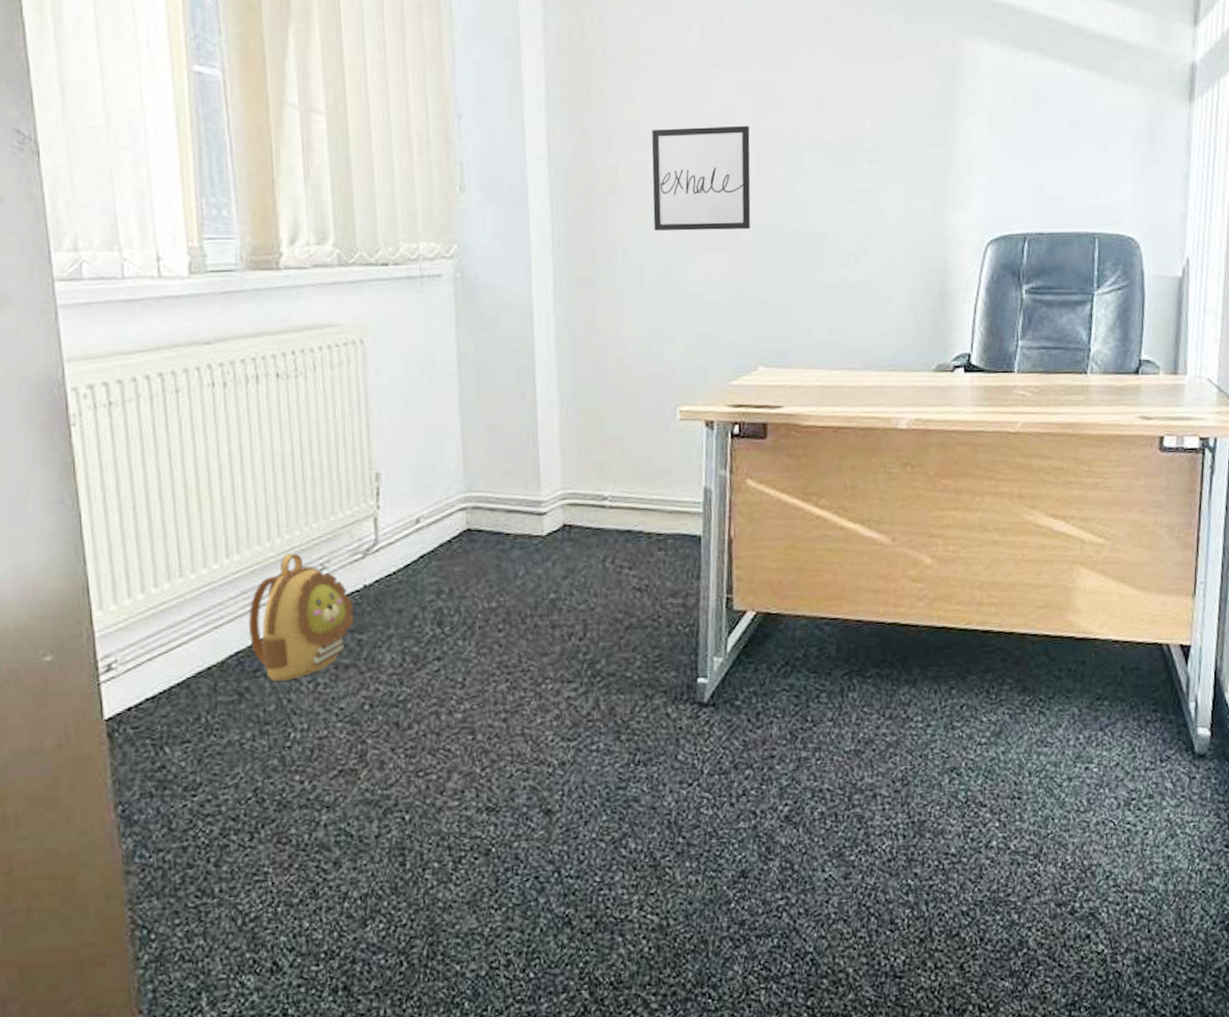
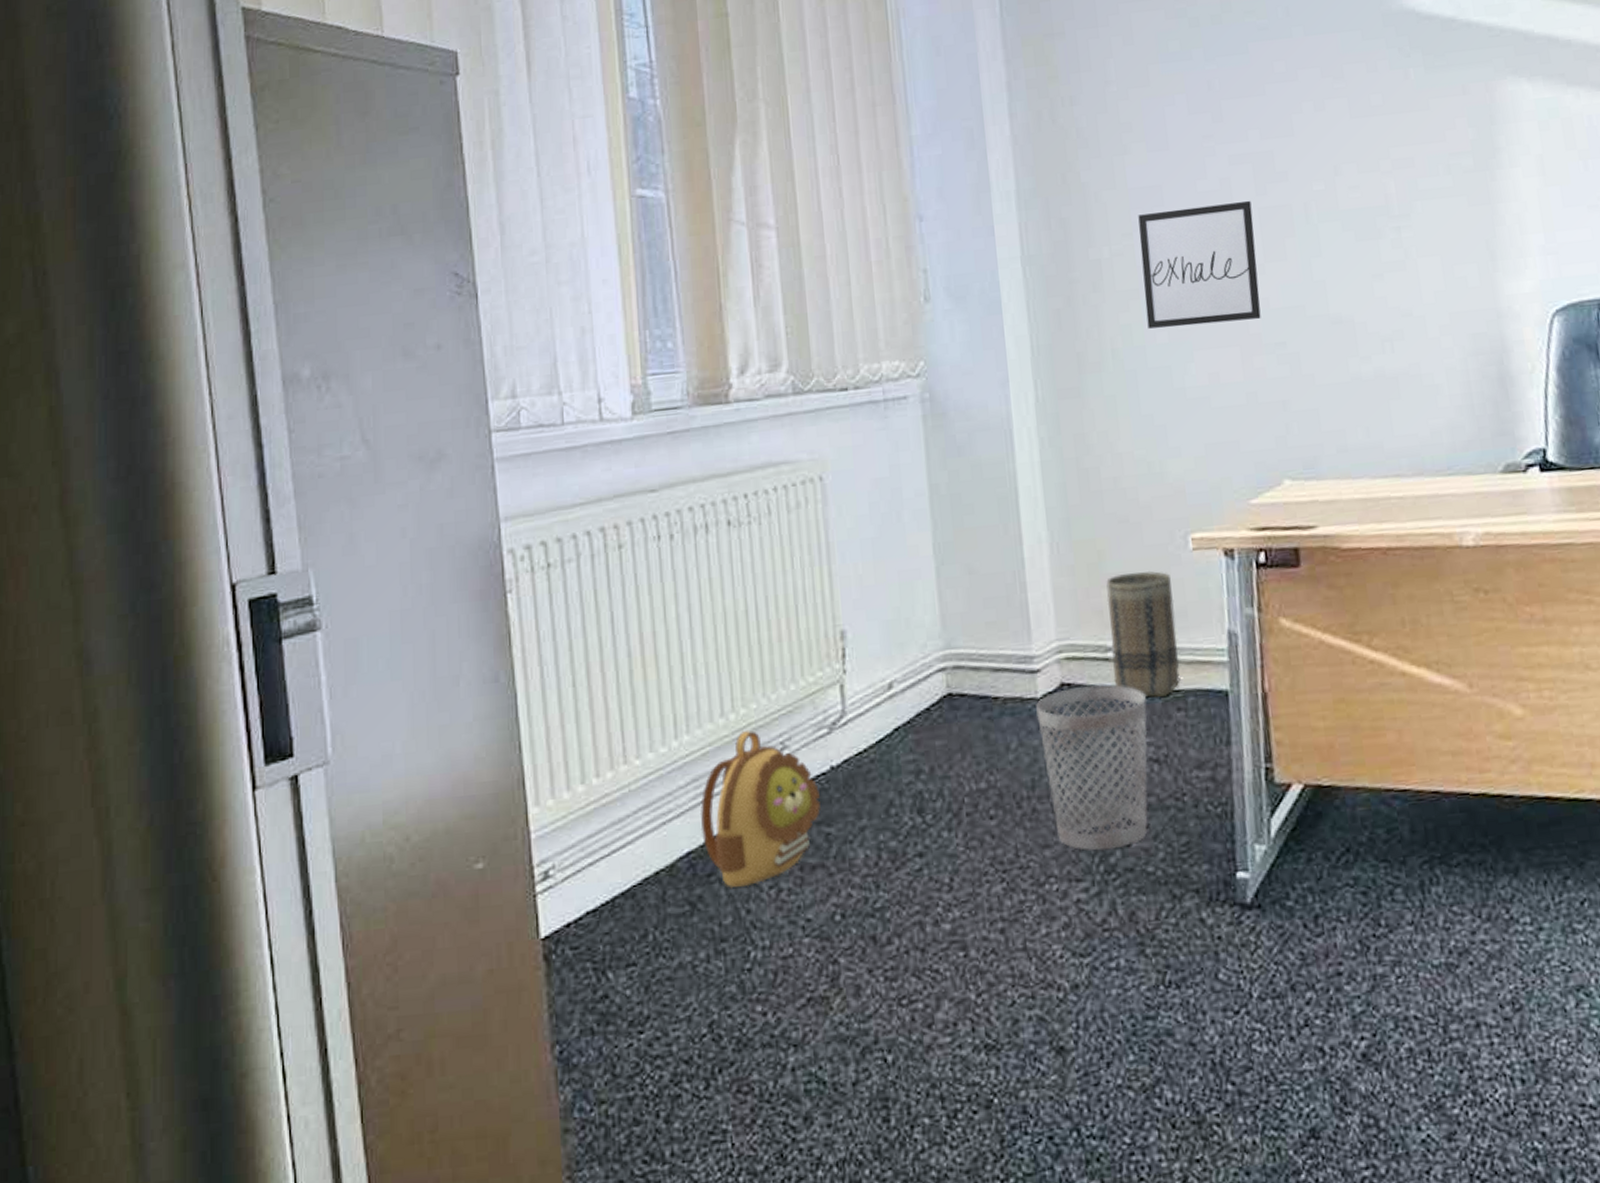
wastebasket: none [542,527,635,659] -> present [1036,685,1148,851]
basket: none [605,435,663,539] -> present [1106,570,1180,698]

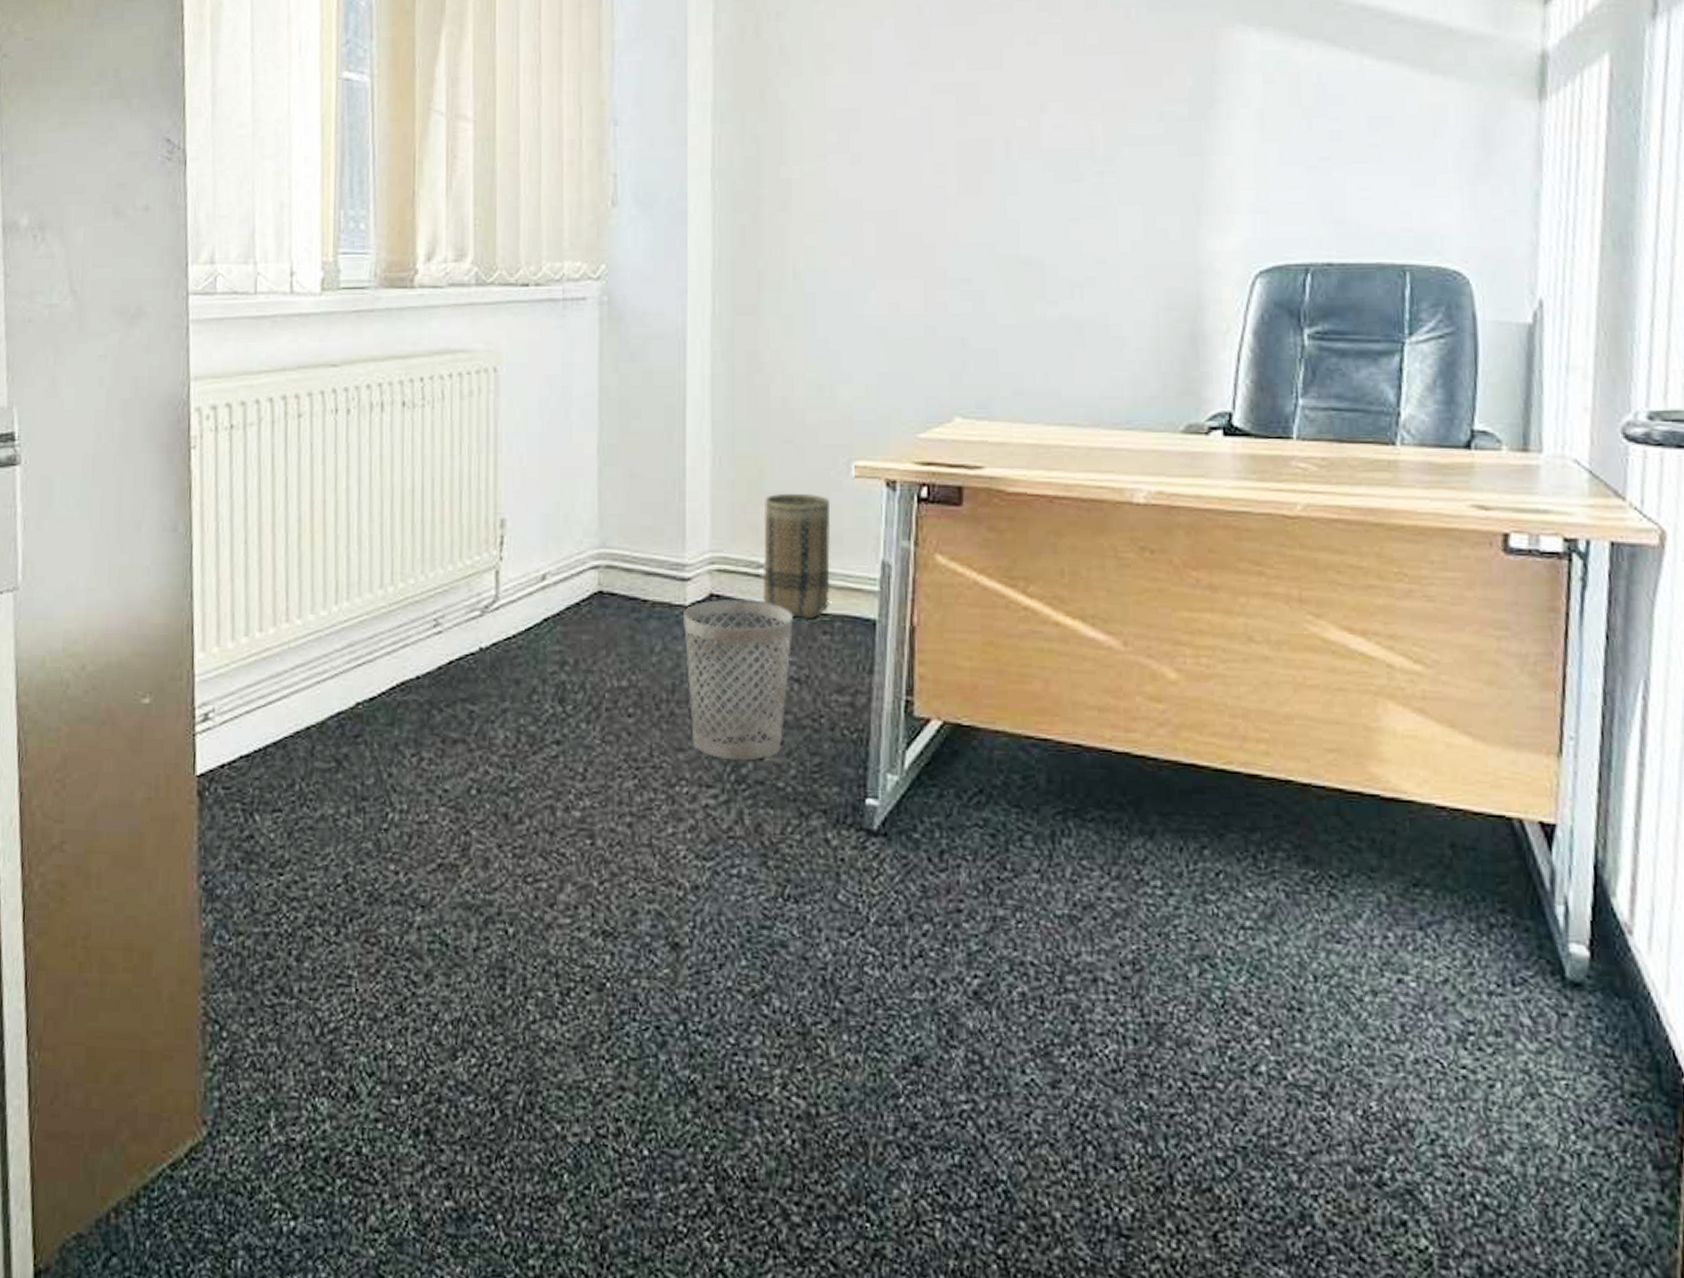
backpack: present [699,729,821,889] -> none [352,603,467,752]
wall art: present [1138,200,1261,329] -> none [831,131,951,254]

